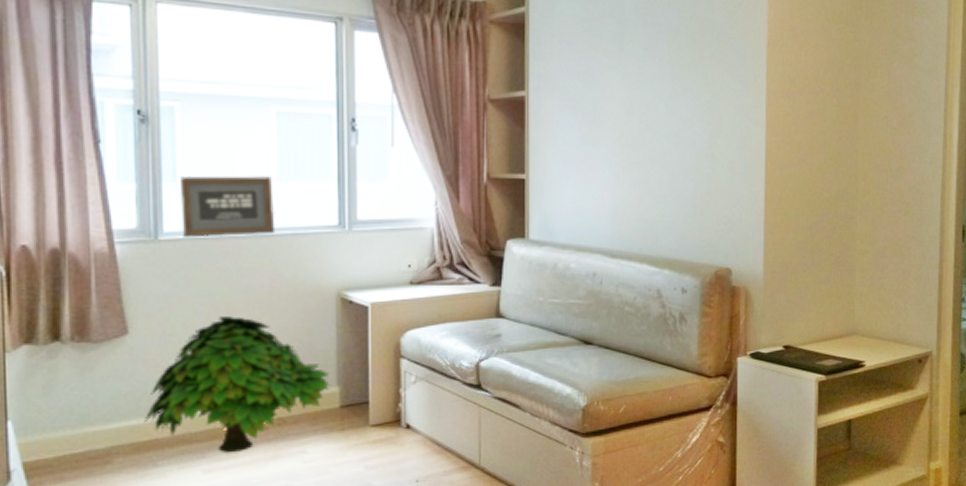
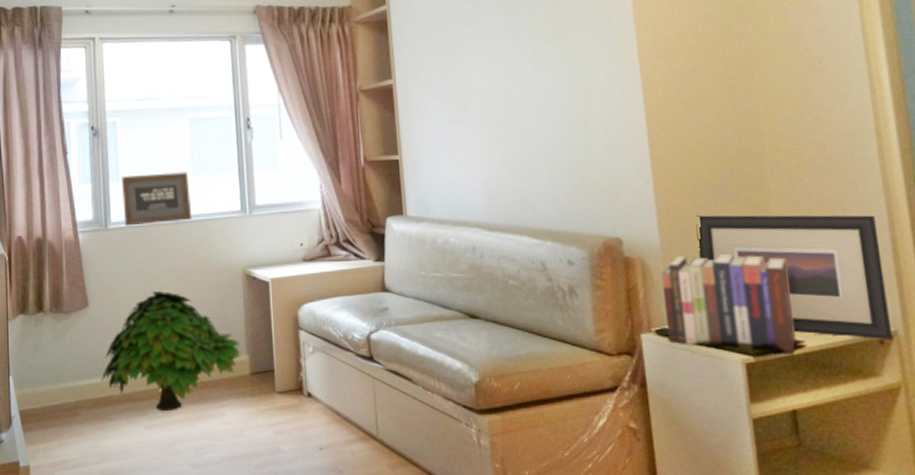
books: none [760,285,861,373] -> present [660,254,797,354]
picture frame: none [794,249,931,360] -> present [696,215,894,341]

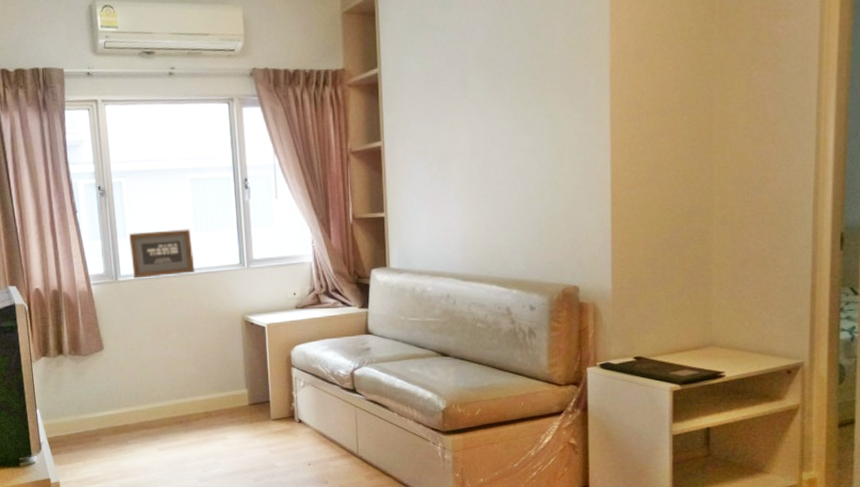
plant: present [100,292,241,411] -> none [117,336,241,436]
books: present [660,254,797,354] -> none [609,299,719,383]
picture frame: present [696,215,894,341] -> none [644,264,801,371]

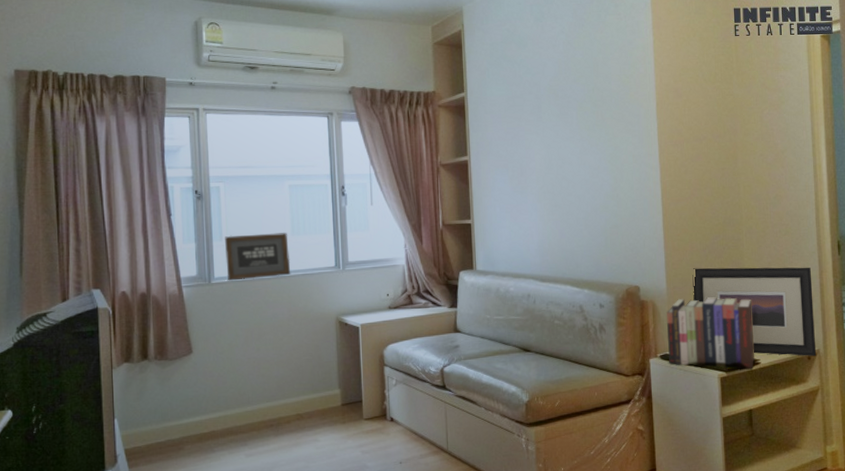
books: none [609,299,719,383] -> present [666,297,755,370]
picture frame: none [644,264,801,371] -> present [692,267,817,357]

